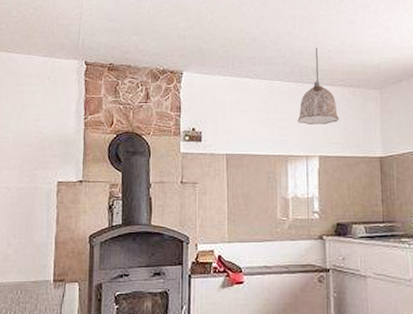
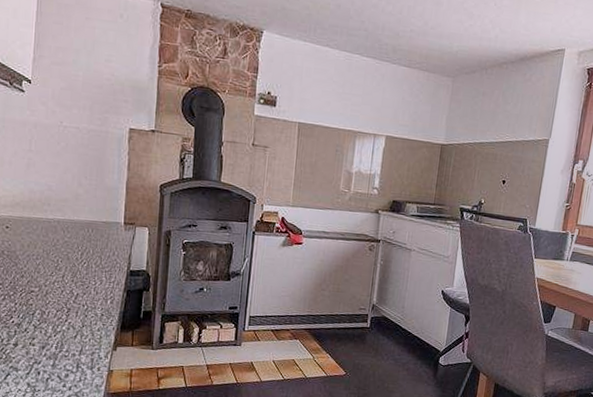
pendant lamp: present [297,47,339,124] -> none [370,24,411,106]

